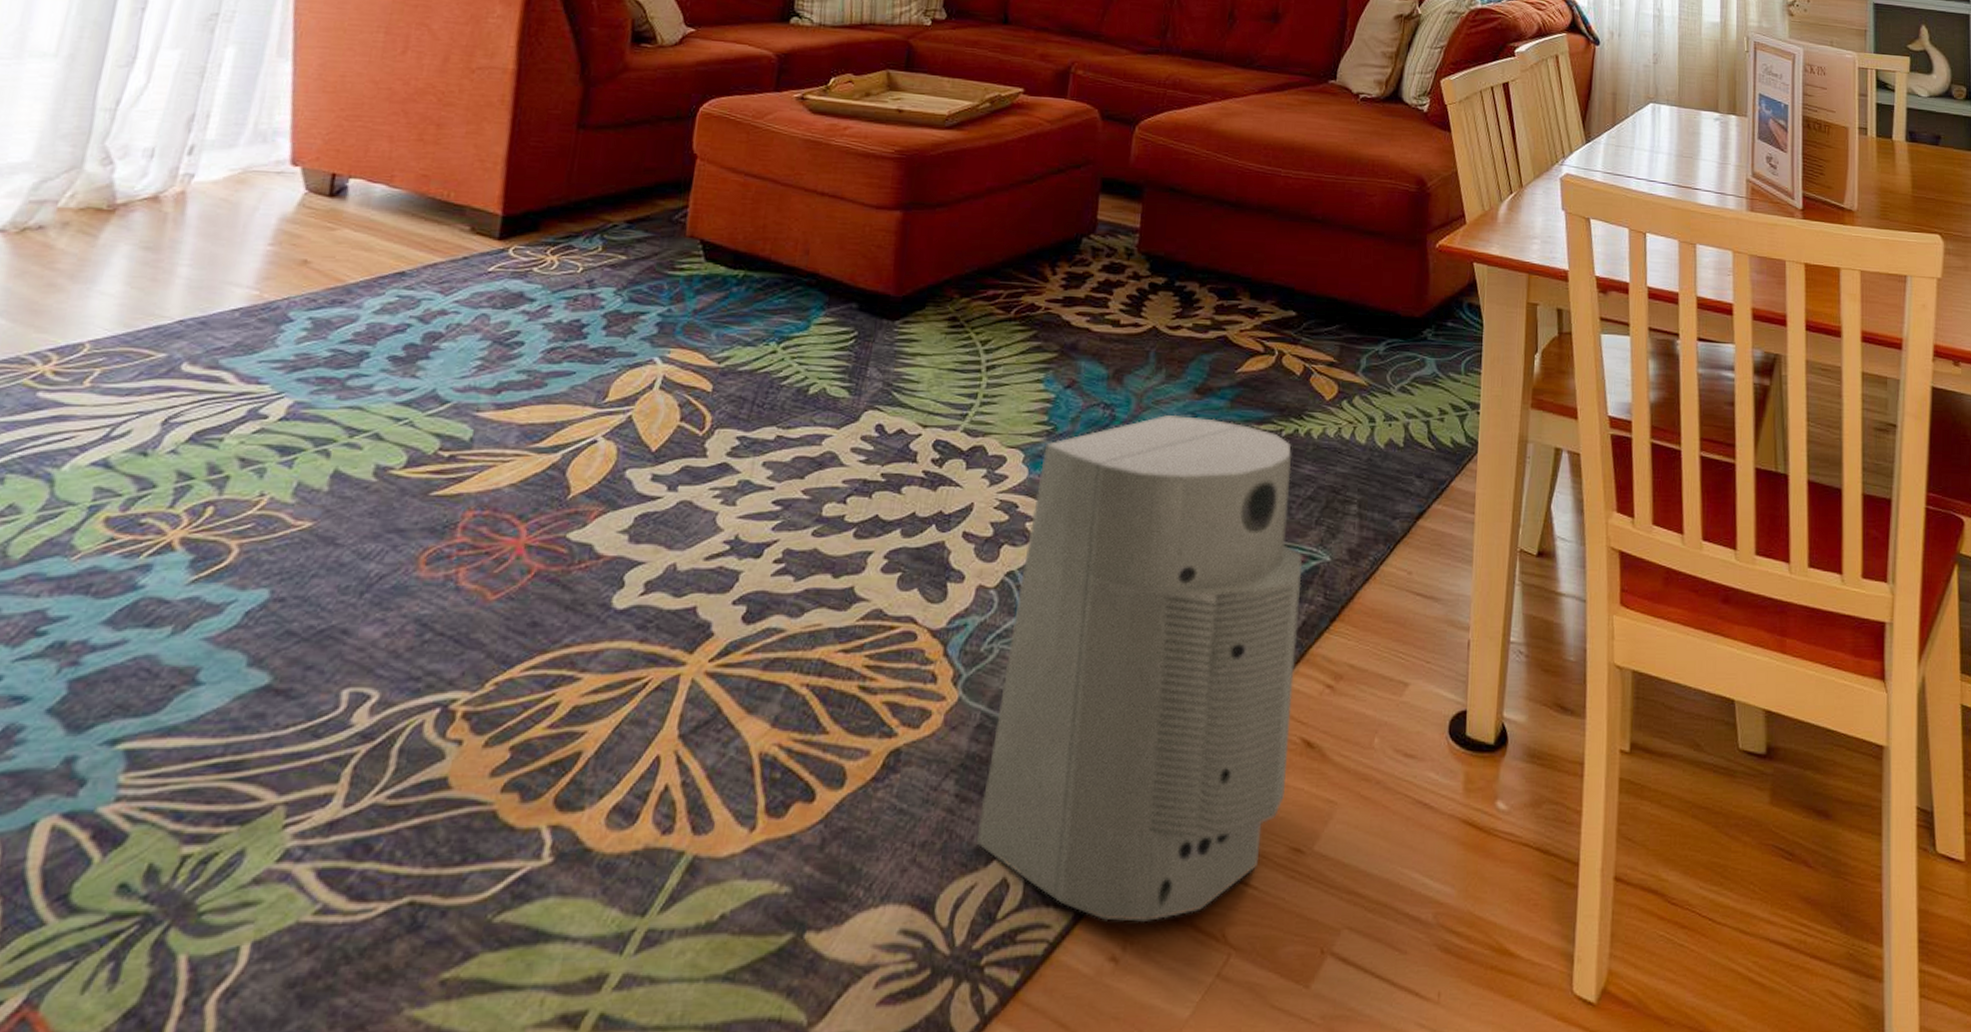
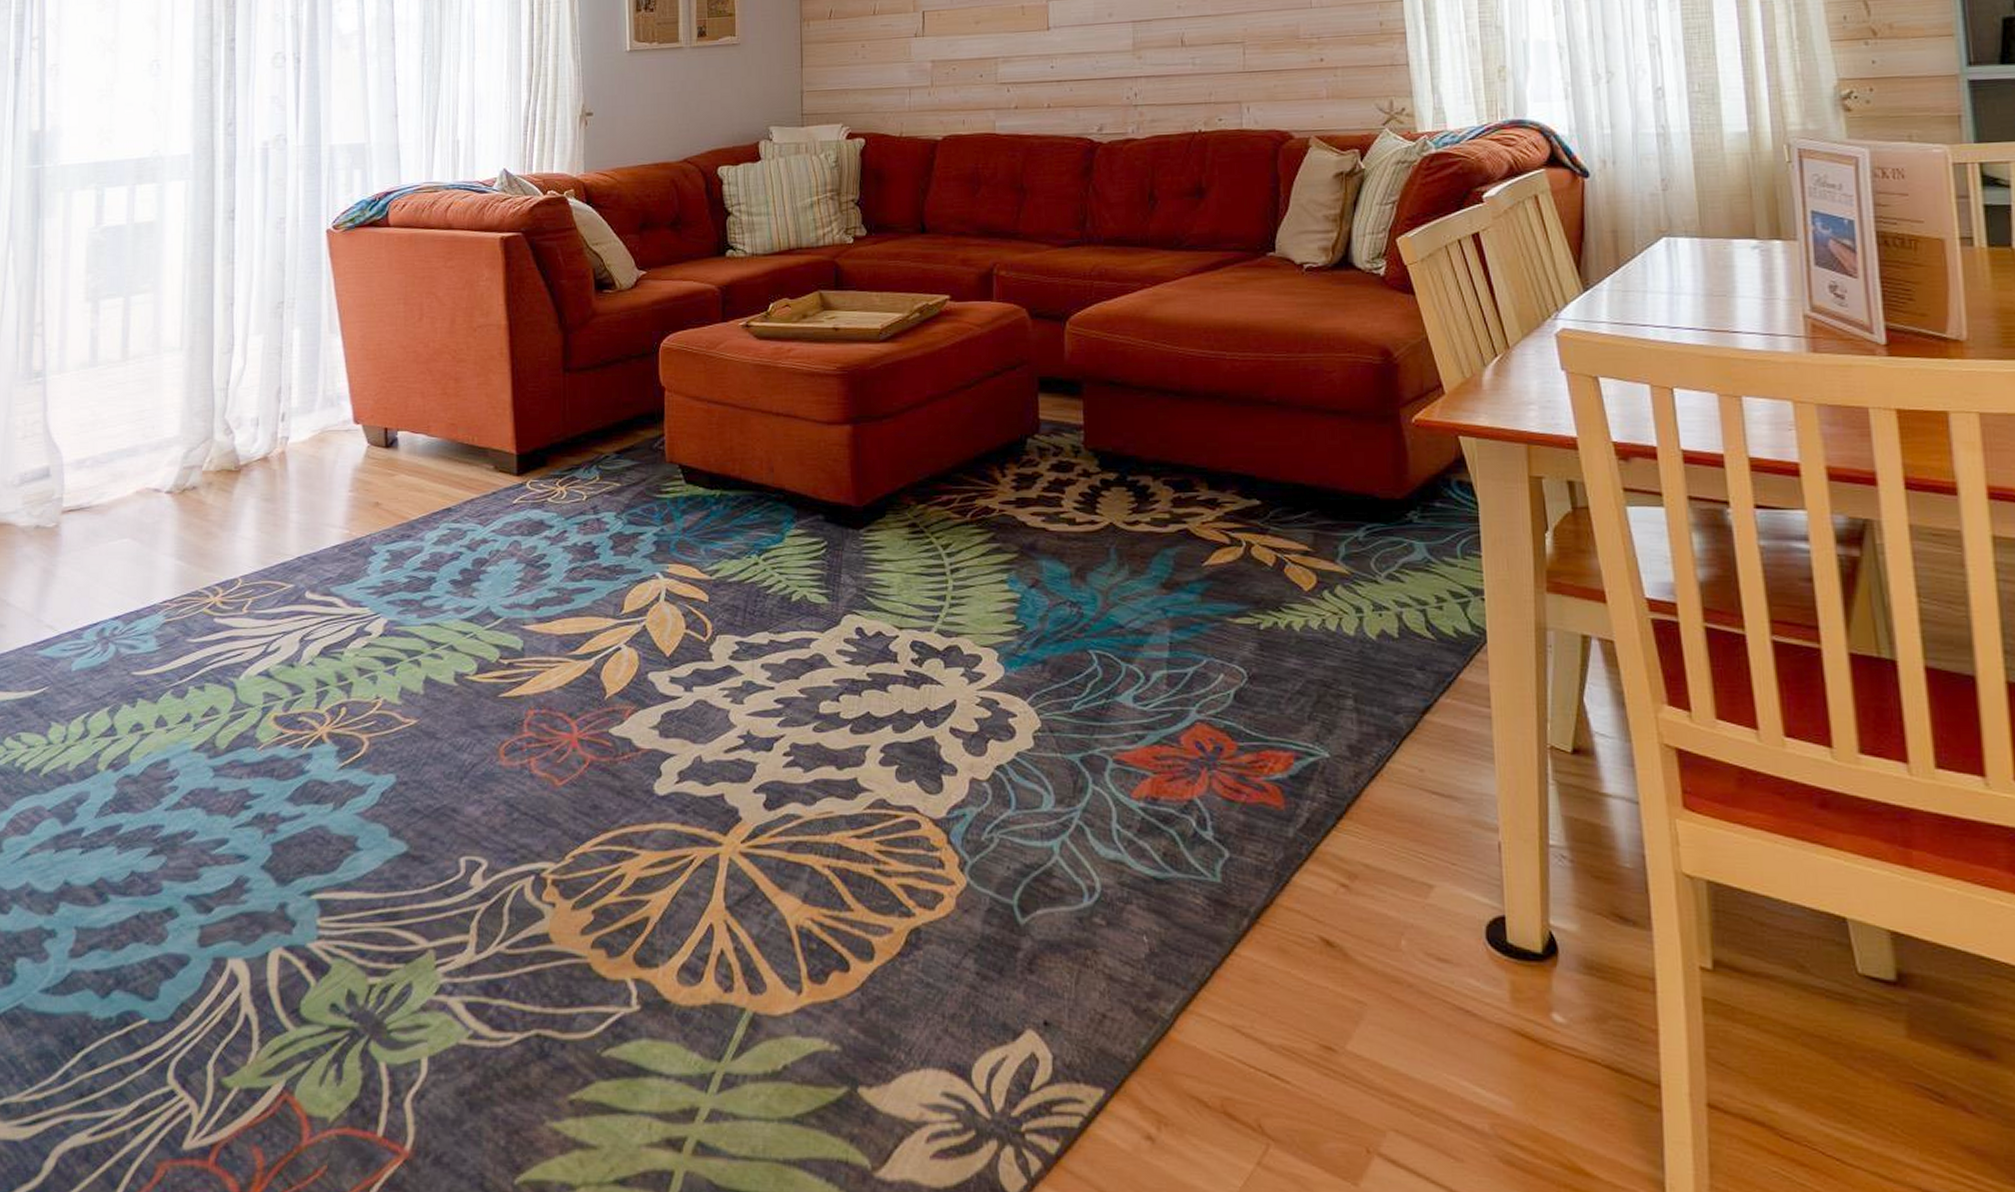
air purifier: present [976,414,1304,922] -> none [1001,610,1308,1105]

